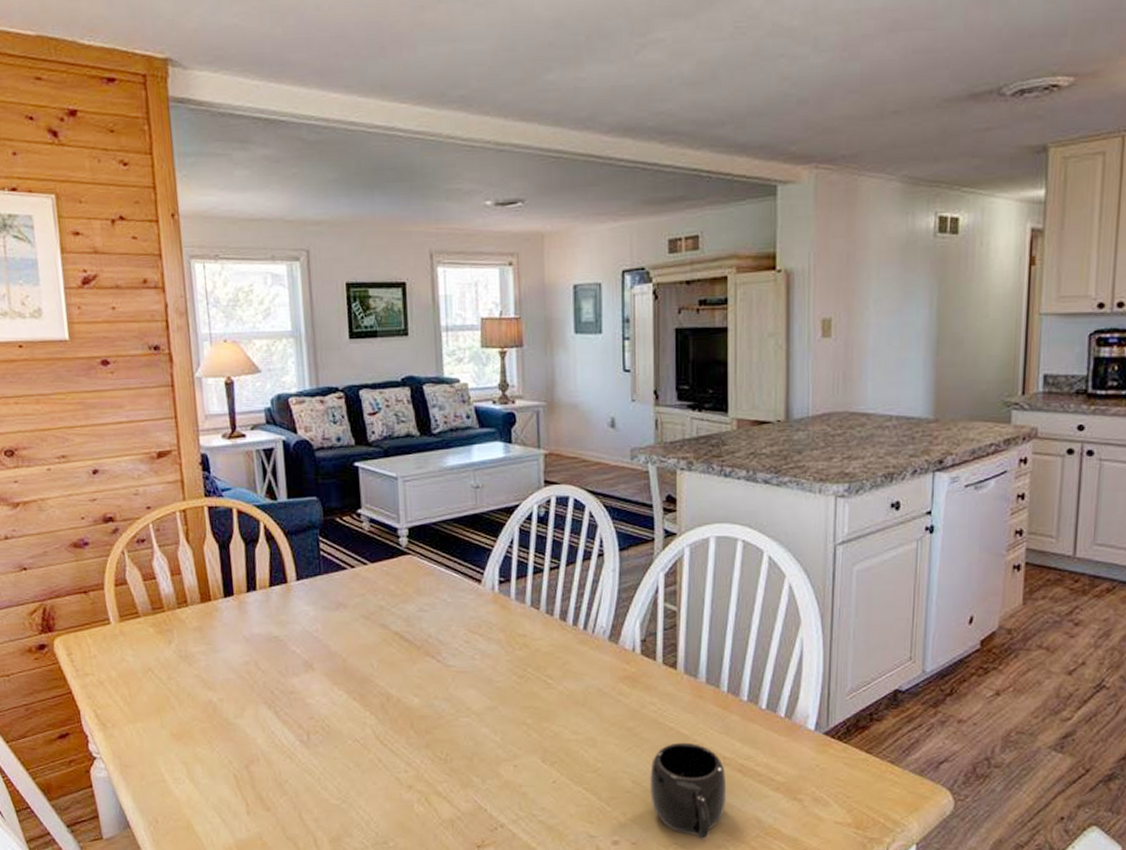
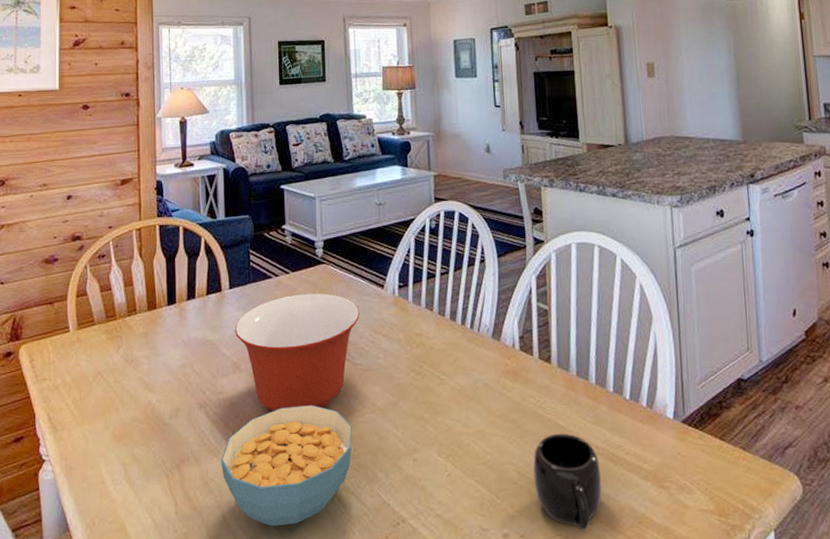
cereal bowl: none [295,708,445,829] -> present [221,405,353,527]
mixing bowl: none [304,587,452,713] -> present [234,293,360,411]

